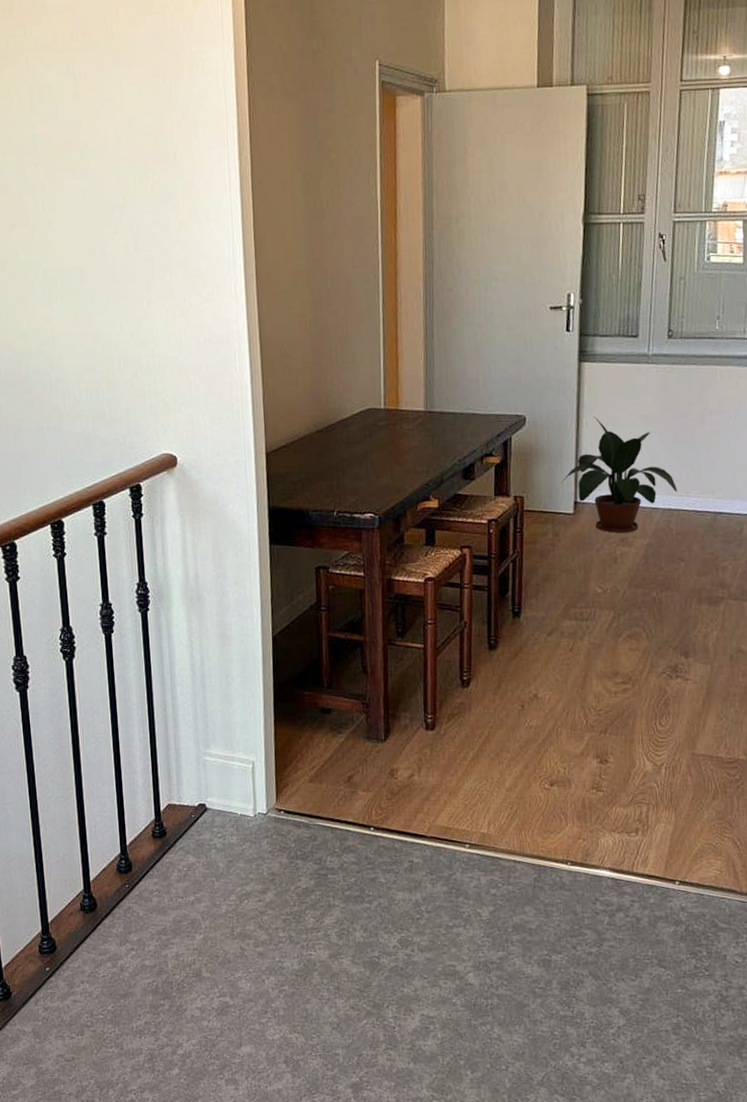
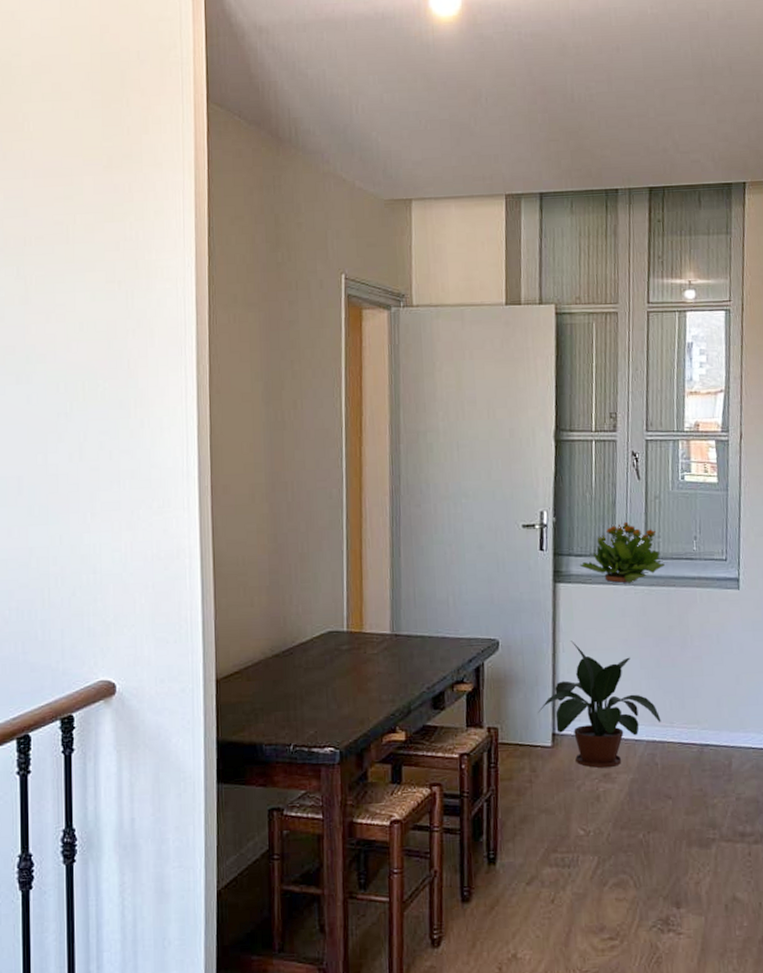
potted flower: none [604,302,687,362] -> present [579,521,665,583]

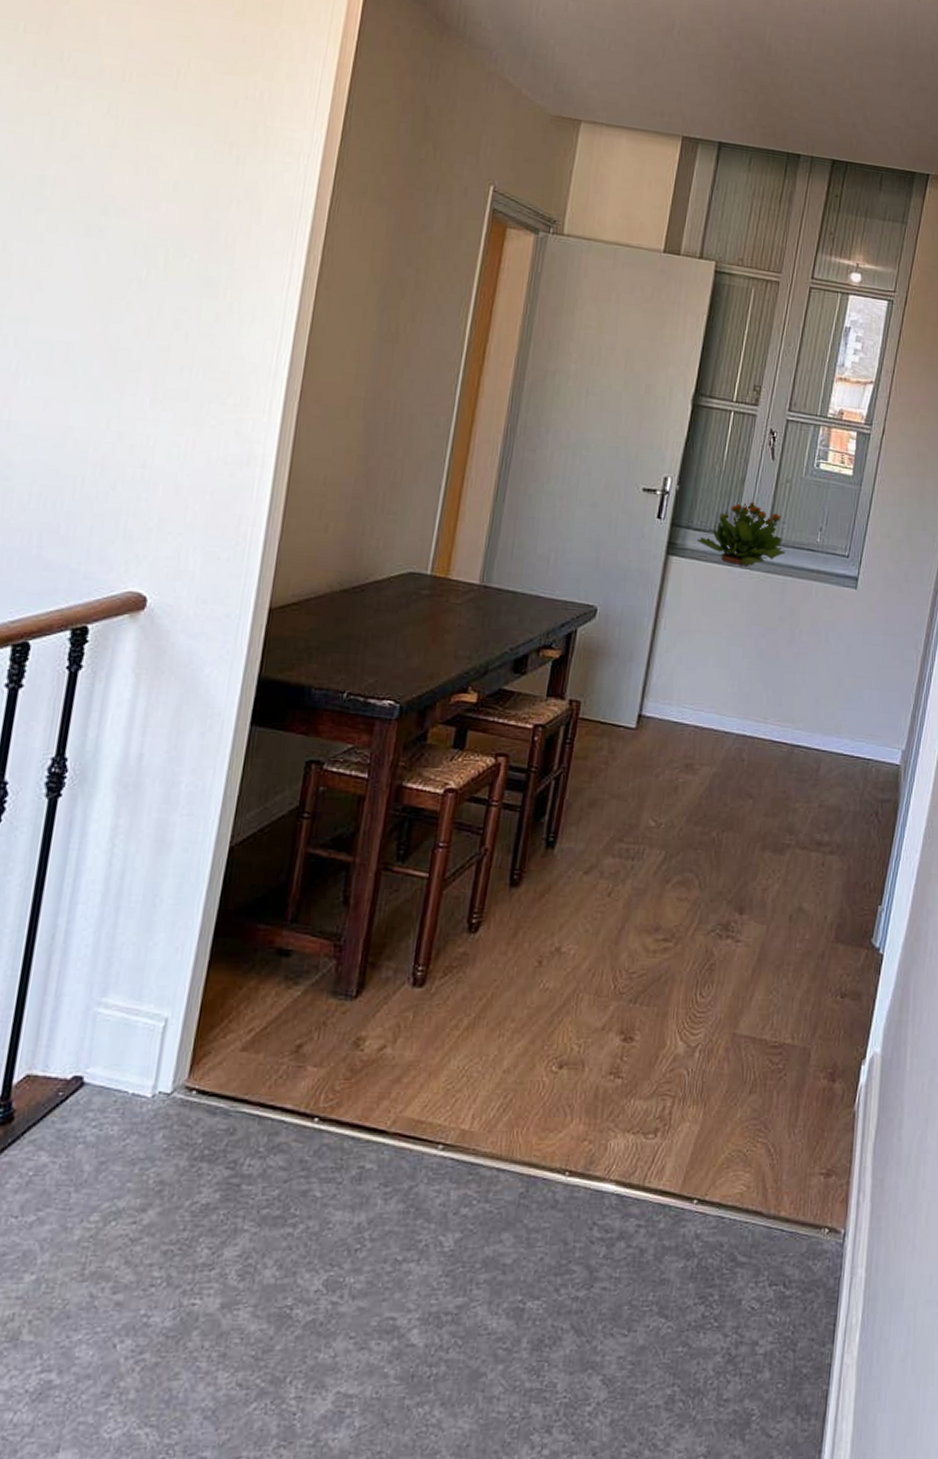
potted plant: present [538,640,661,768] -> none [627,618,755,758]

